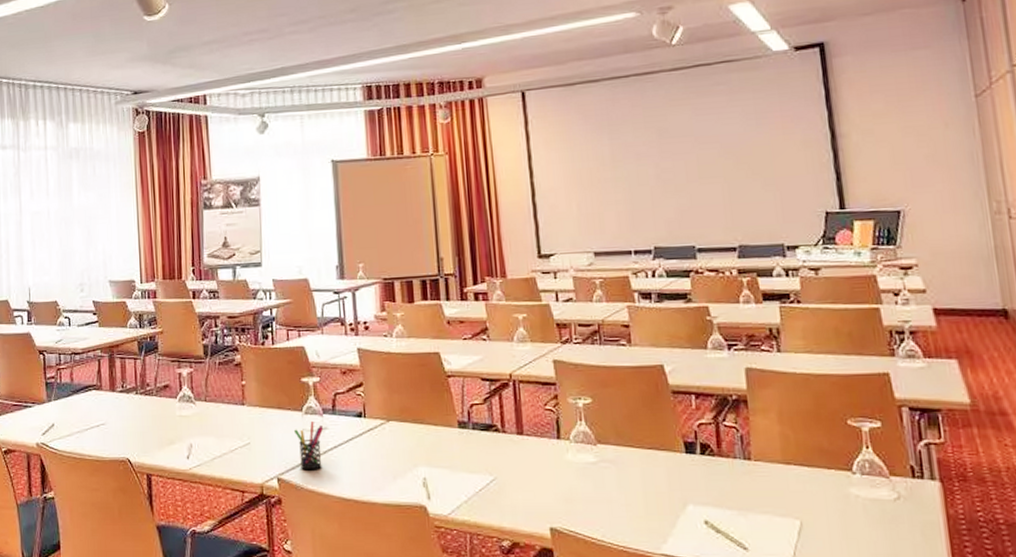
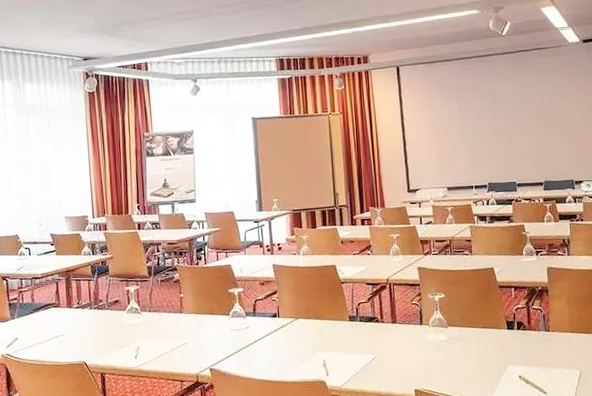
pen holder: present [294,422,324,471] -> none [223,323,247,361]

